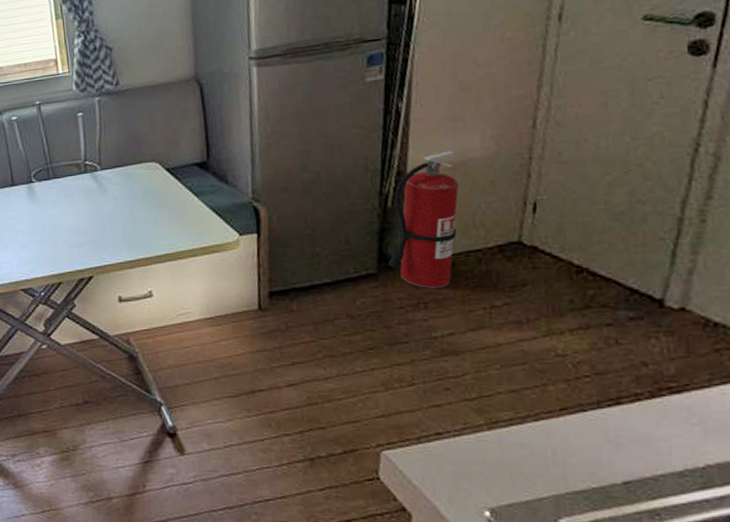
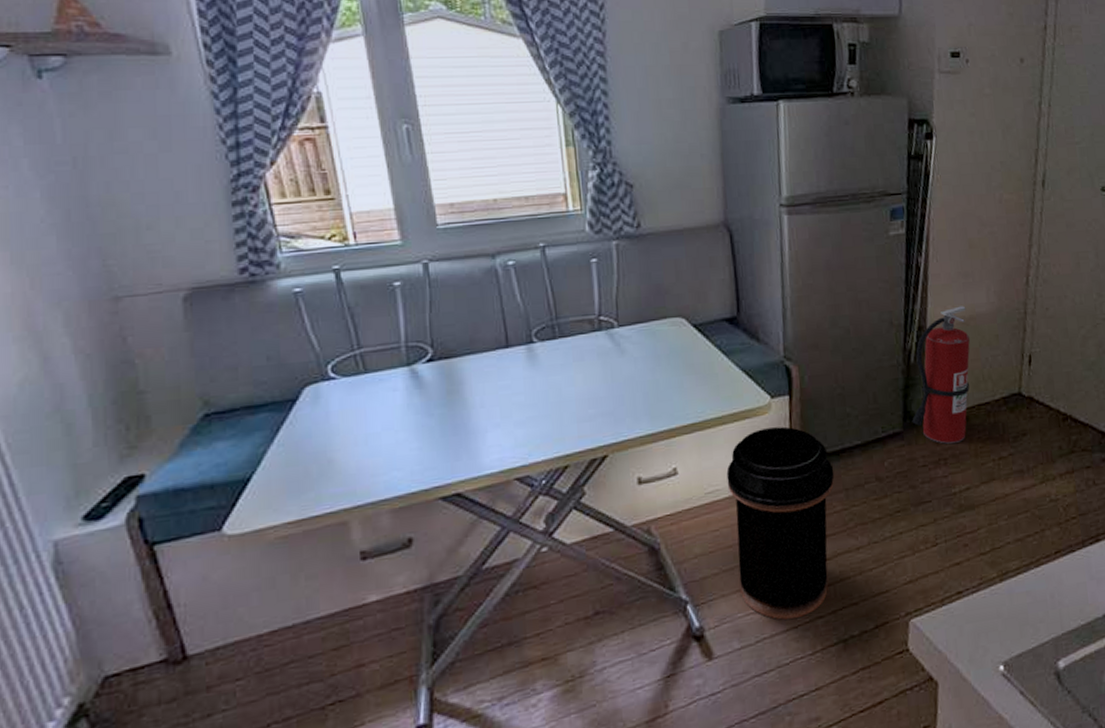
trash can: none [197,261,303,432] -> present [726,426,835,620]

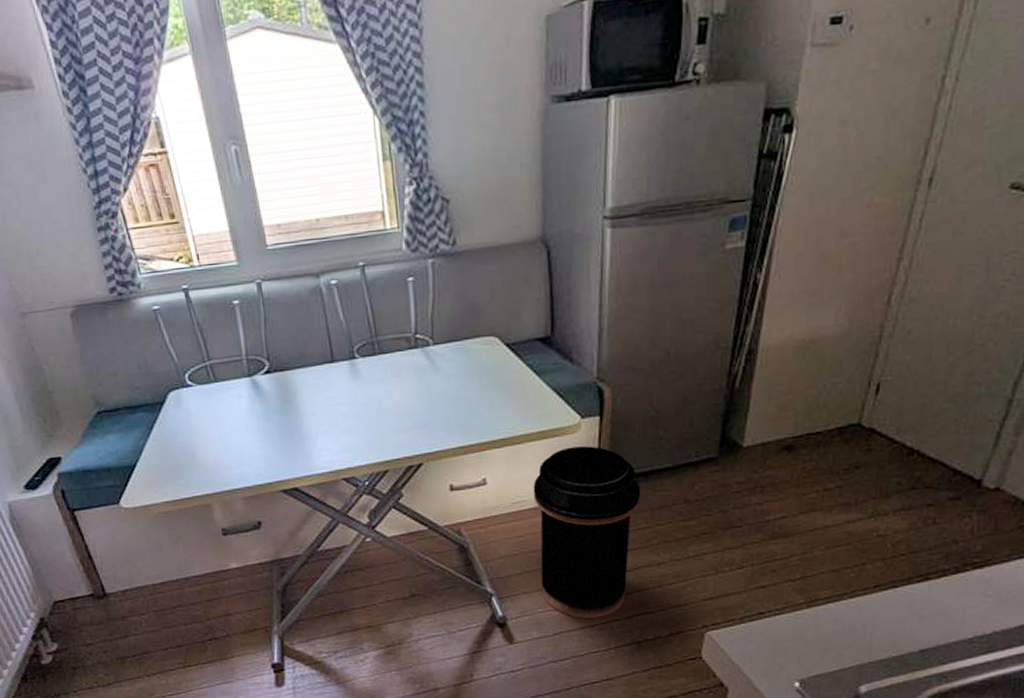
fire extinguisher: present [912,306,970,444] -> none [729,328,808,472]

